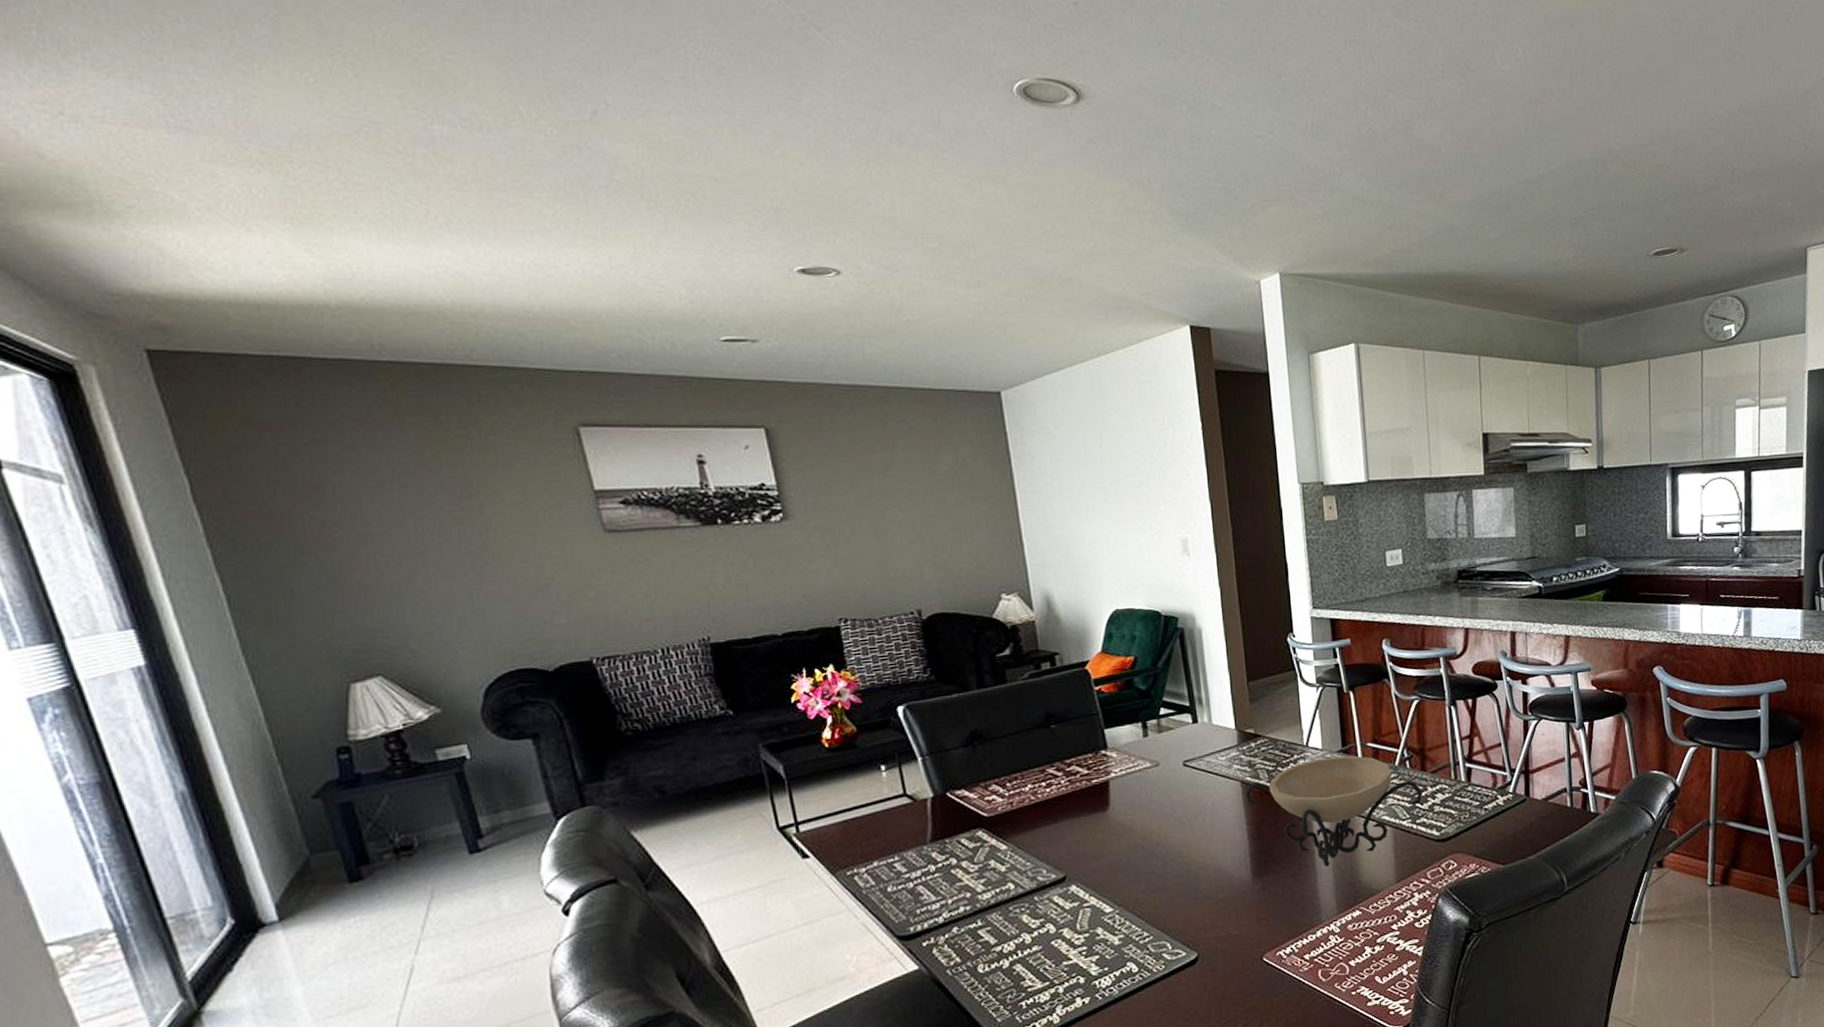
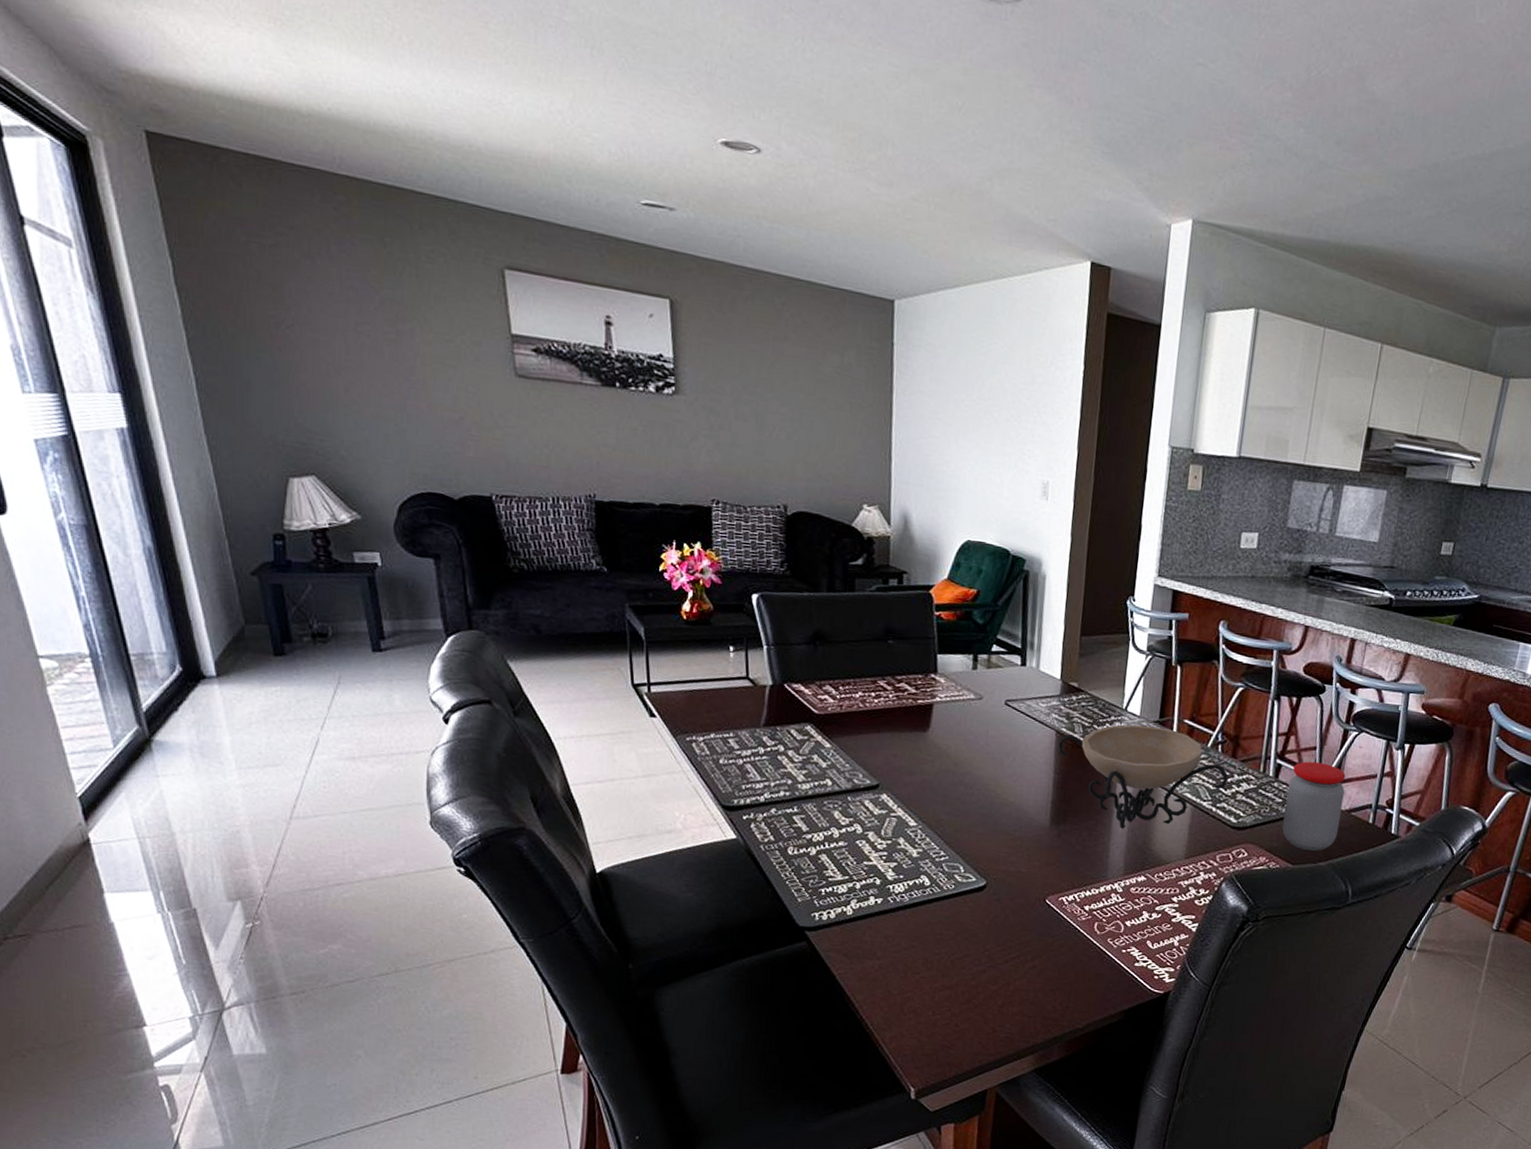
jar: none [1482,757,1540,847] -> present [1282,761,1346,851]

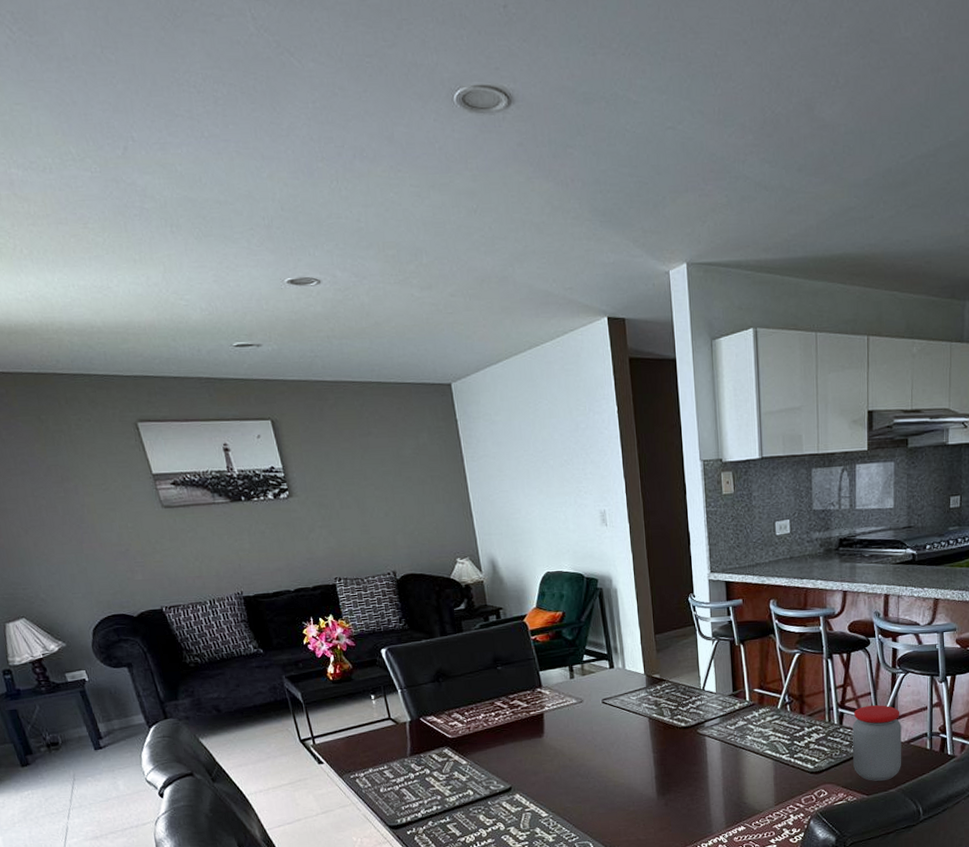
decorative bowl: present [1057,724,1229,829] -> none [651,699,800,790]

